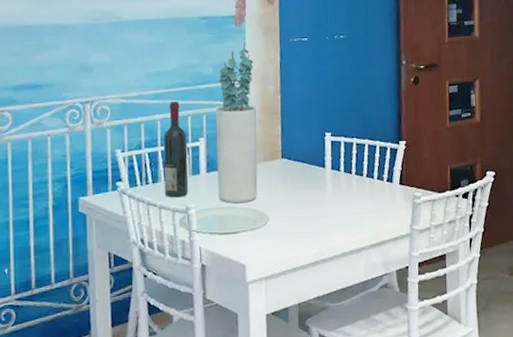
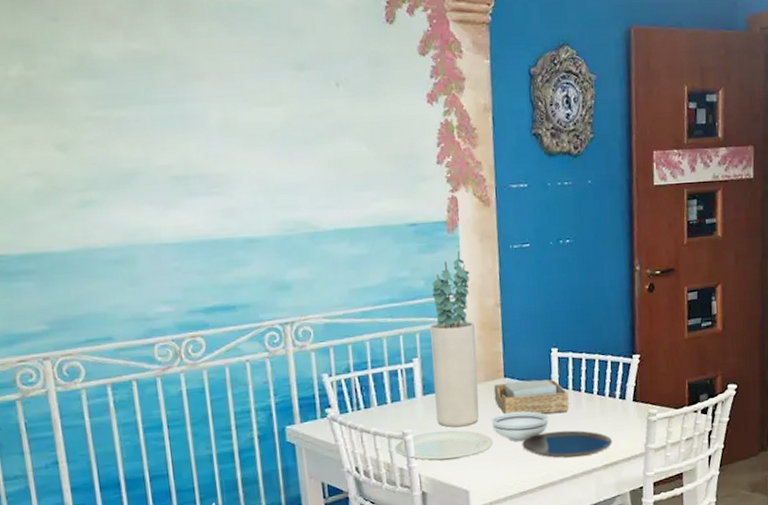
wine bottle: present [163,101,189,198] -> none [373,319,405,423]
bowl: none [269,190,322,219] -> present [492,411,549,442]
napkin holder: none [271,161,341,194] -> present [493,379,569,415]
plate: none [296,210,381,237] -> present [522,430,613,458]

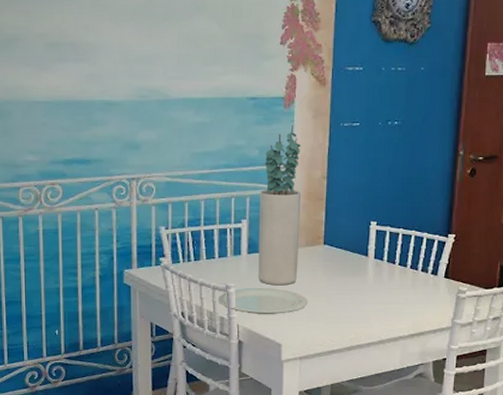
bowl: present [492,411,549,442] -> none [309,276,362,305]
napkin holder: present [493,379,569,415] -> none [313,249,383,281]
plate: present [522,430,613,458] -> none [335,299,421,325]

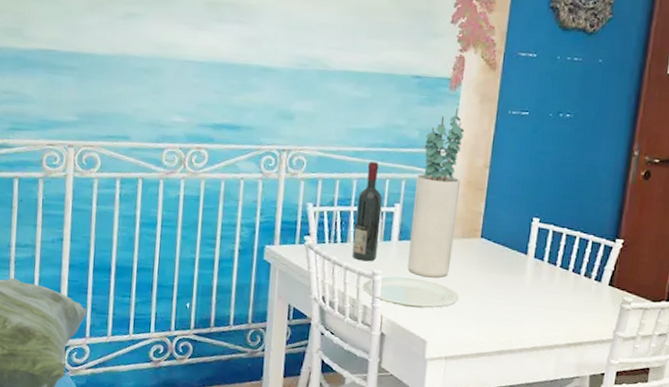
wine bottle: none [205,182,230,276] -> present [352,162,383,262]

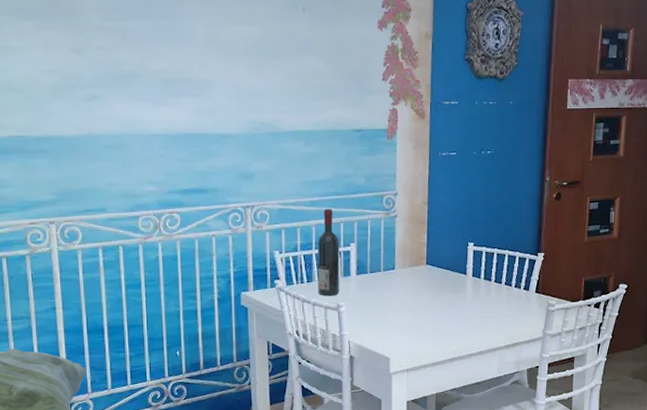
plate: present [362,276,460,308] -> none [329,306,413,331]
vase: present [408,108,465,278] -> none [366,154,404,304]

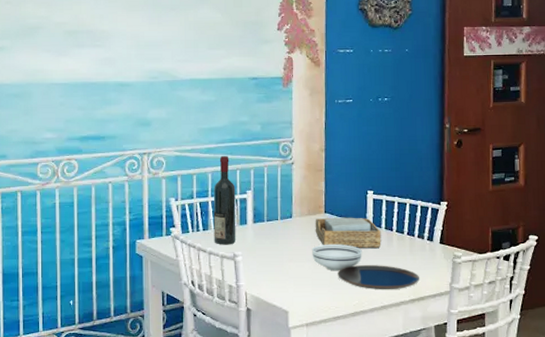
bowl: none [413,294,462,320] -> present [312,244,362,271]
napkin holder: none [416,268,480,298] -> present [315,217,381,248]
plate: none [438,313,516,337] -> present [338,265,420,290]

